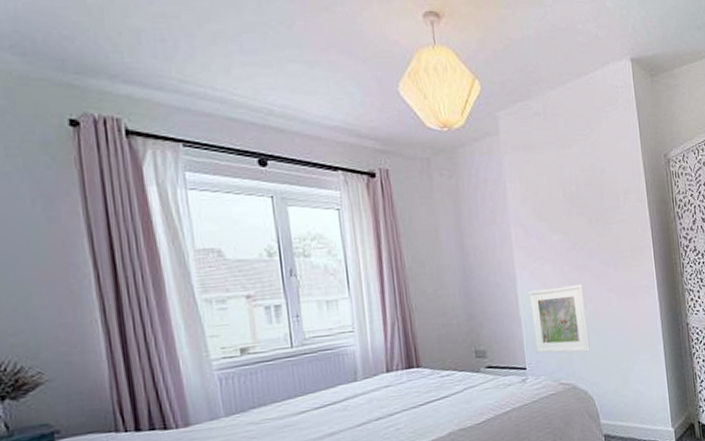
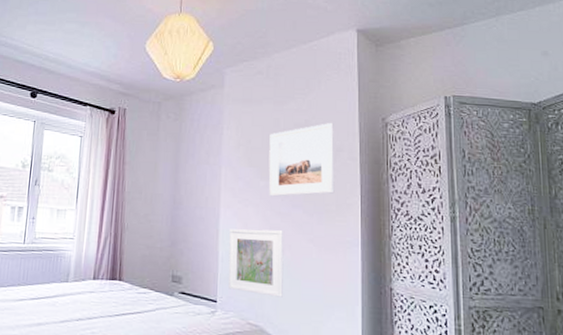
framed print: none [556,165,627,251] -> present [268,123,335,197]

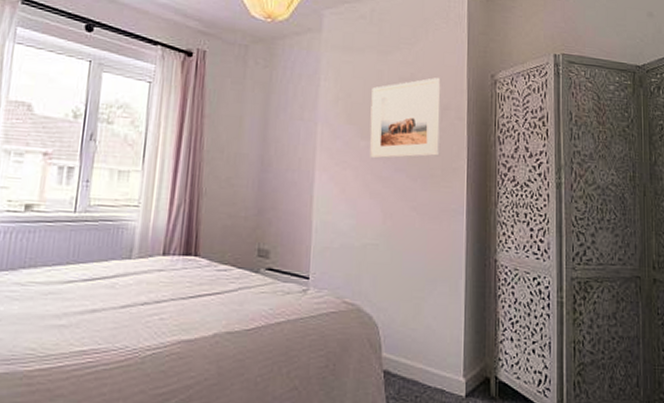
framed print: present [227,229,284,298] -> none [322,195,386,272]

